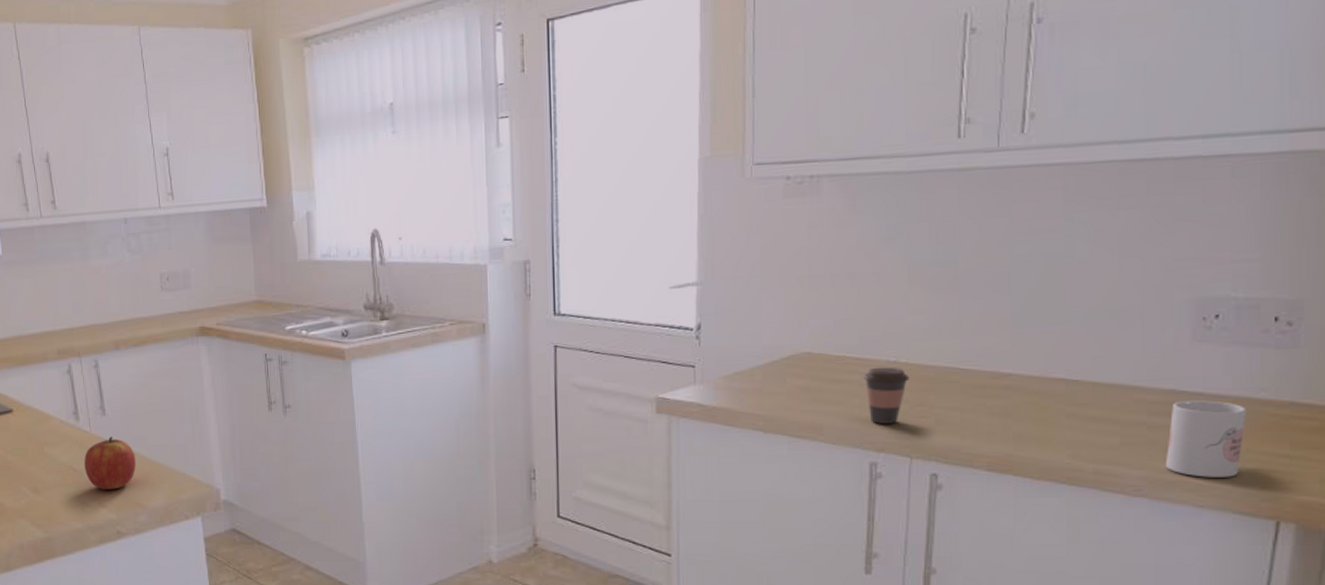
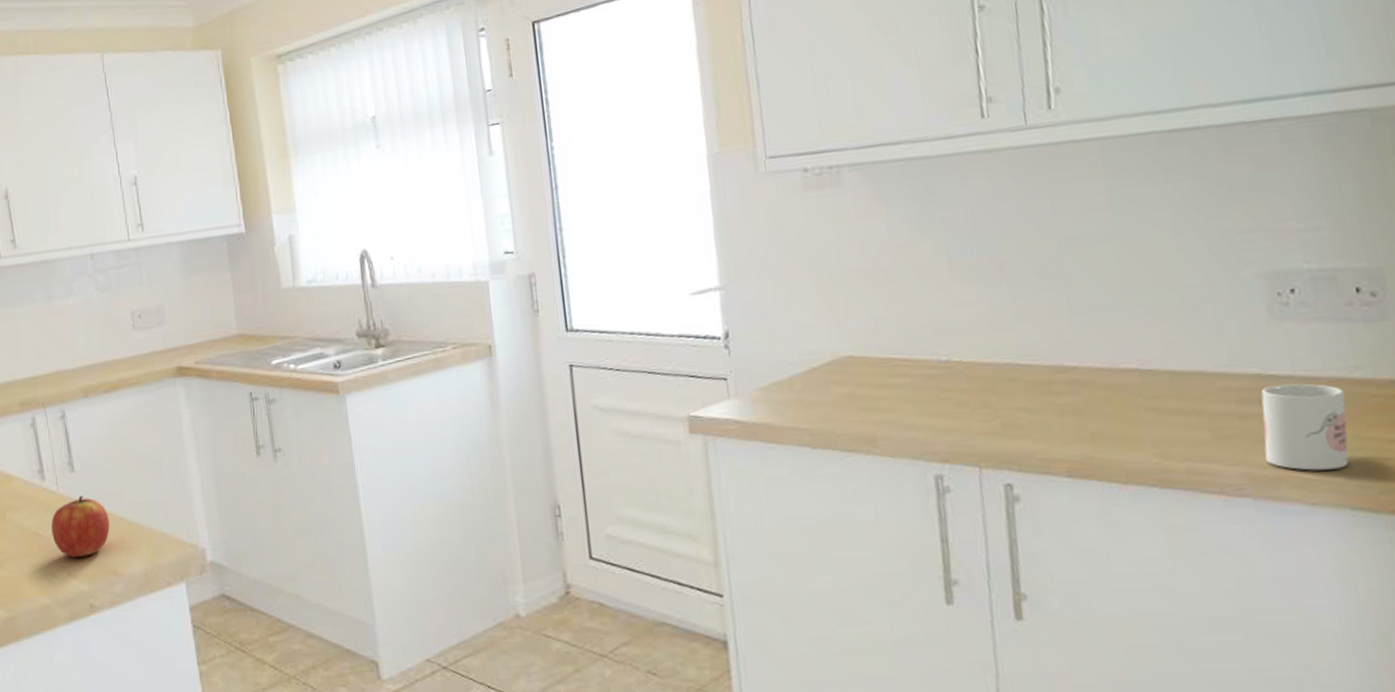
coffee cup: present [864,367,909,424] -> none [915,367,966,431]

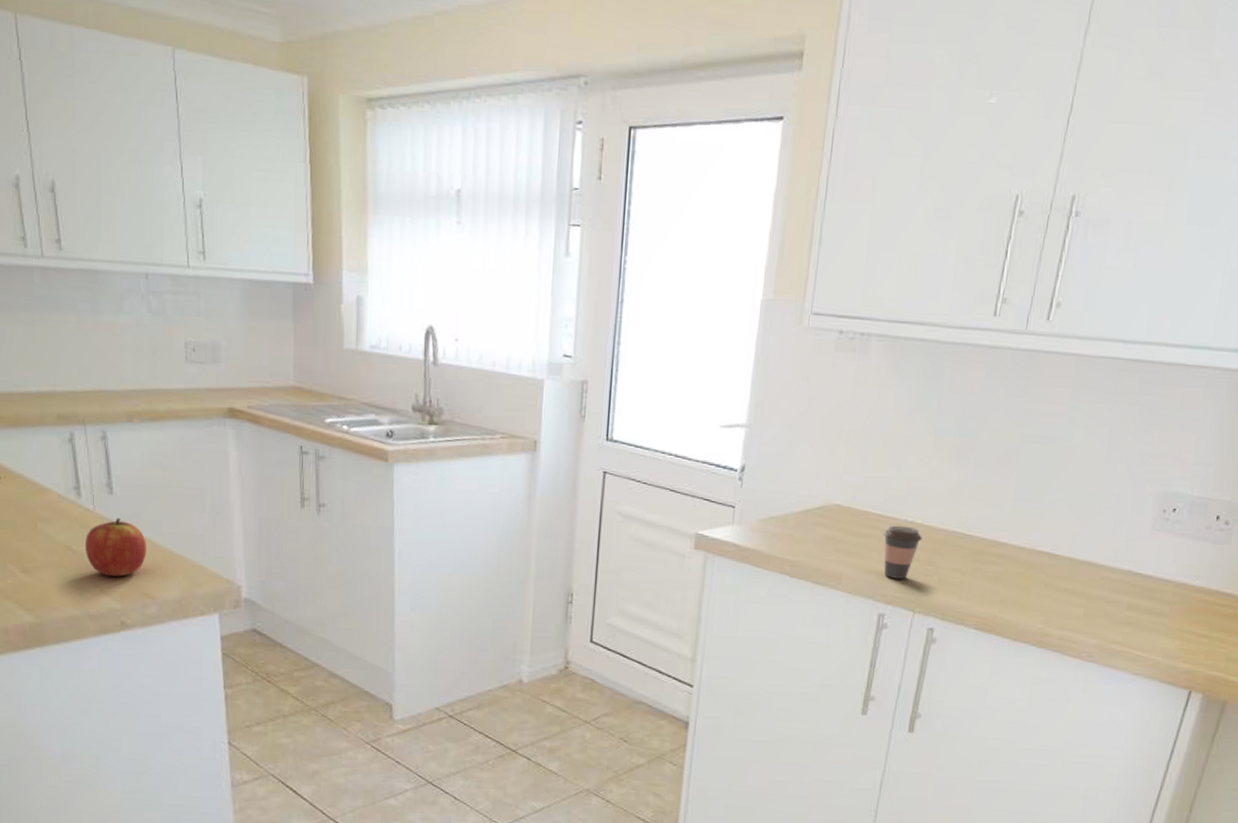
coffee cup: none [915,367,966,431] -> present [883,525,922,579]
mug: present [1261,383,1349,471] -> none [1114,581,1183,651]

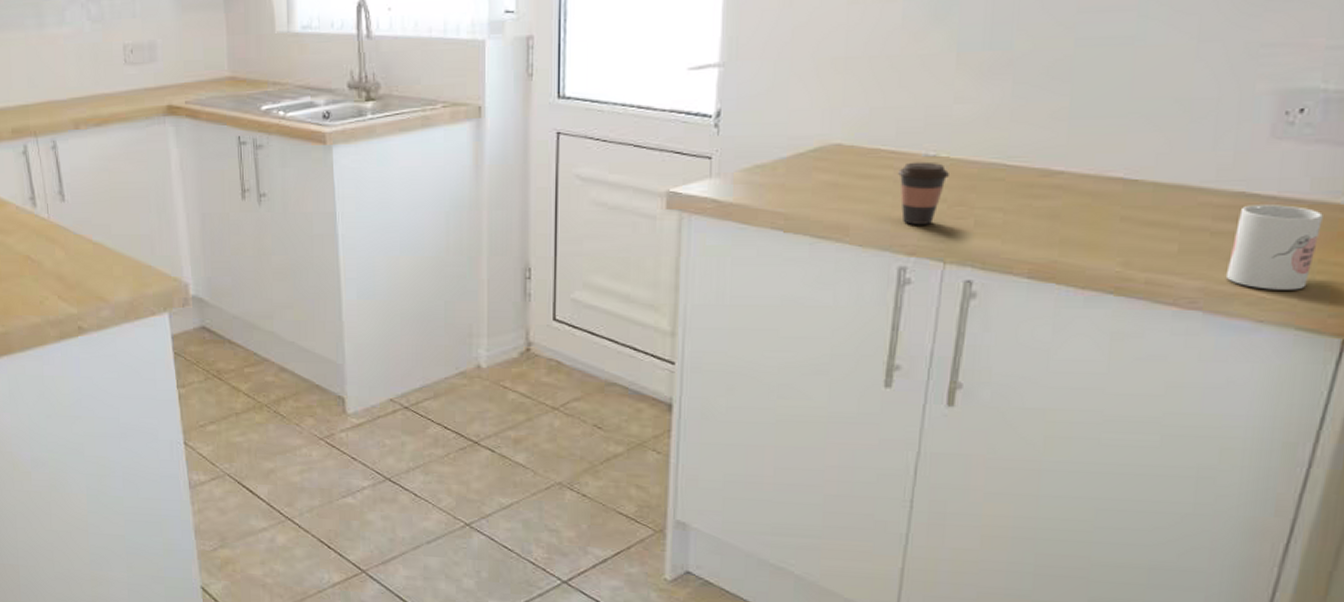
apple: present [85,518,146,577] -> none [42,224,98,282]
mug: none [1114,581,1183,651] -> present [1225,205,1323,290]

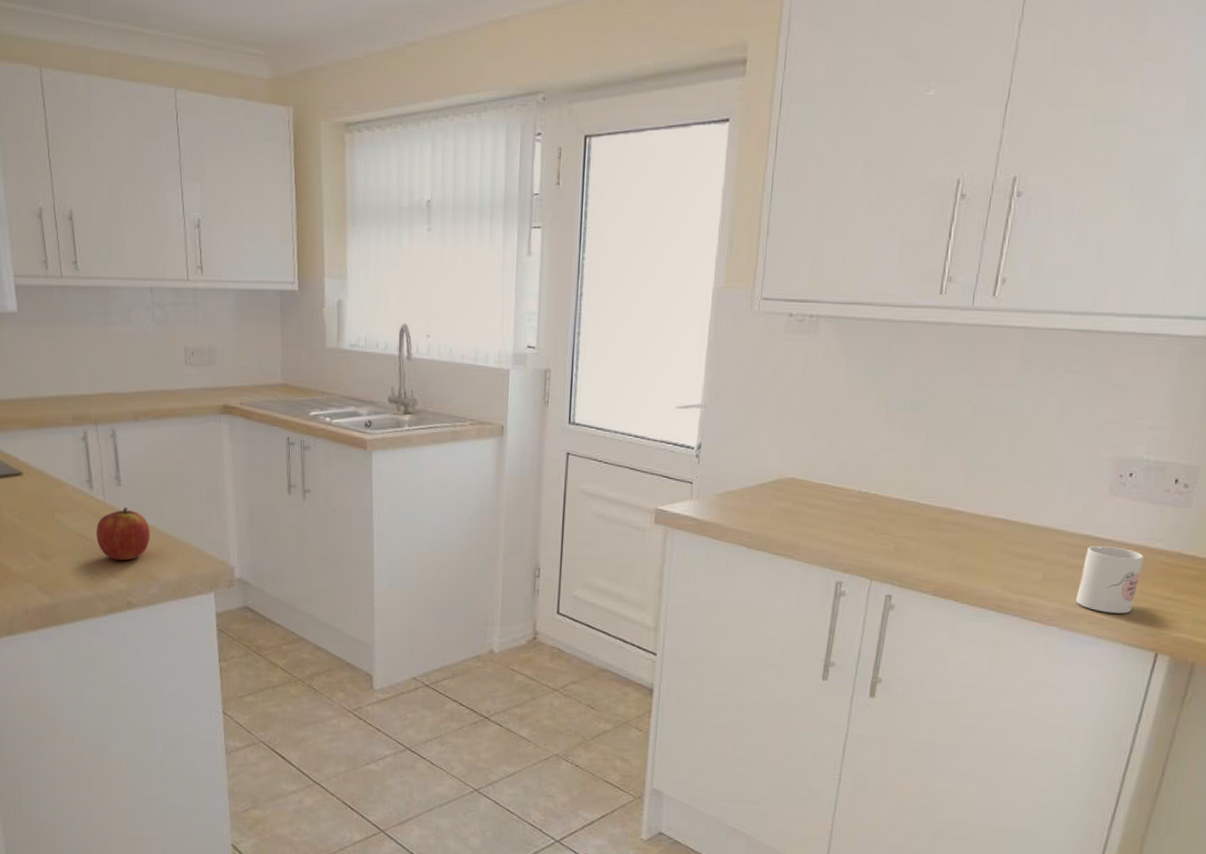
apple: none [42,224,98,282] -> present [97,507,150,560]
coffee cup: present [898,161,949,225] -> none [838,496,877,548]

